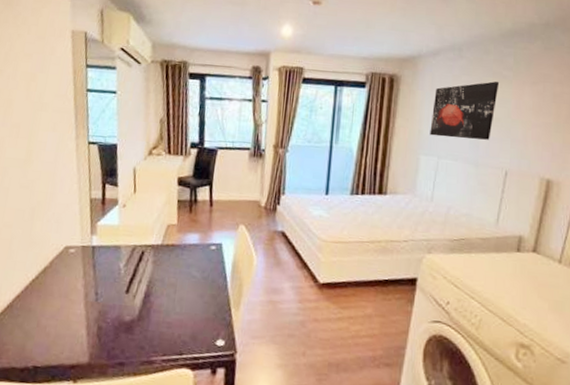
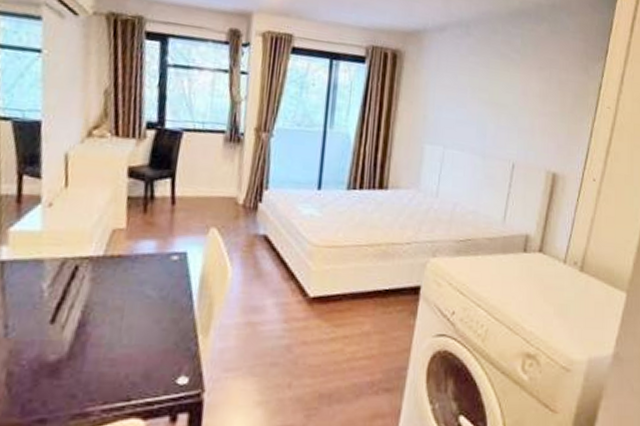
wall art: present [430,81,500,140] -> none [435,64,507,129]

